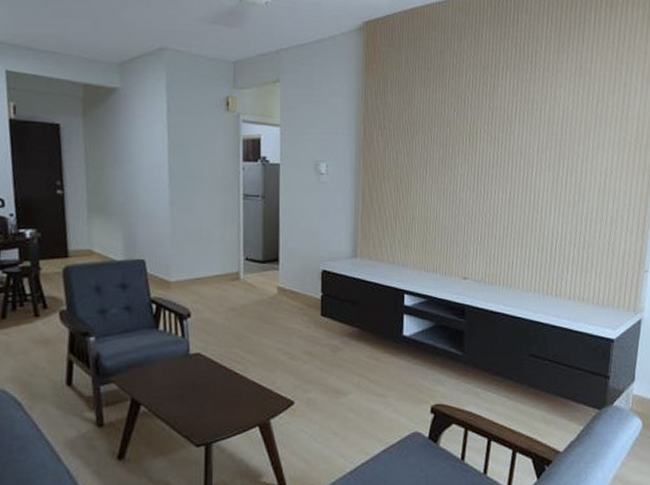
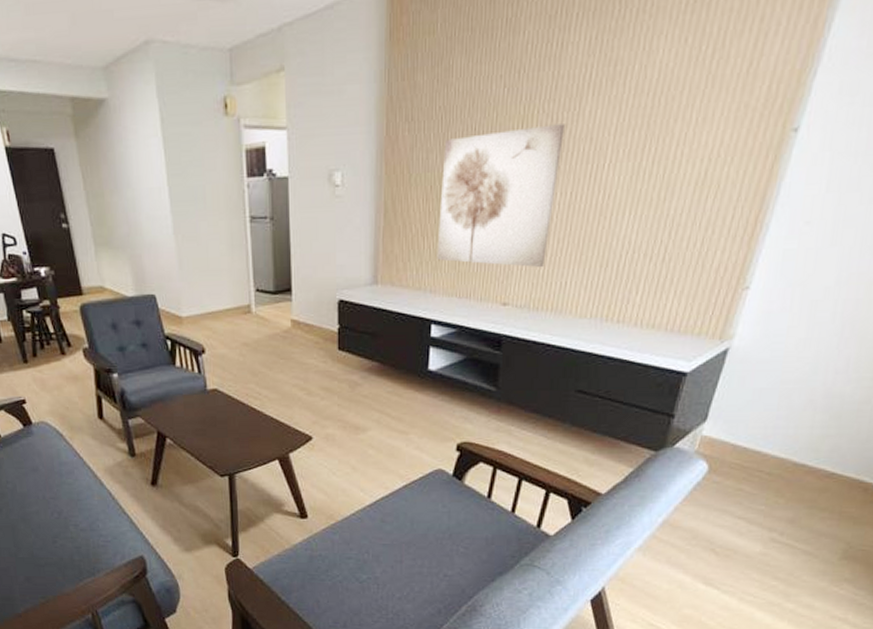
wall art: none [407,140,502,248] -> present [437,124,566,267]

